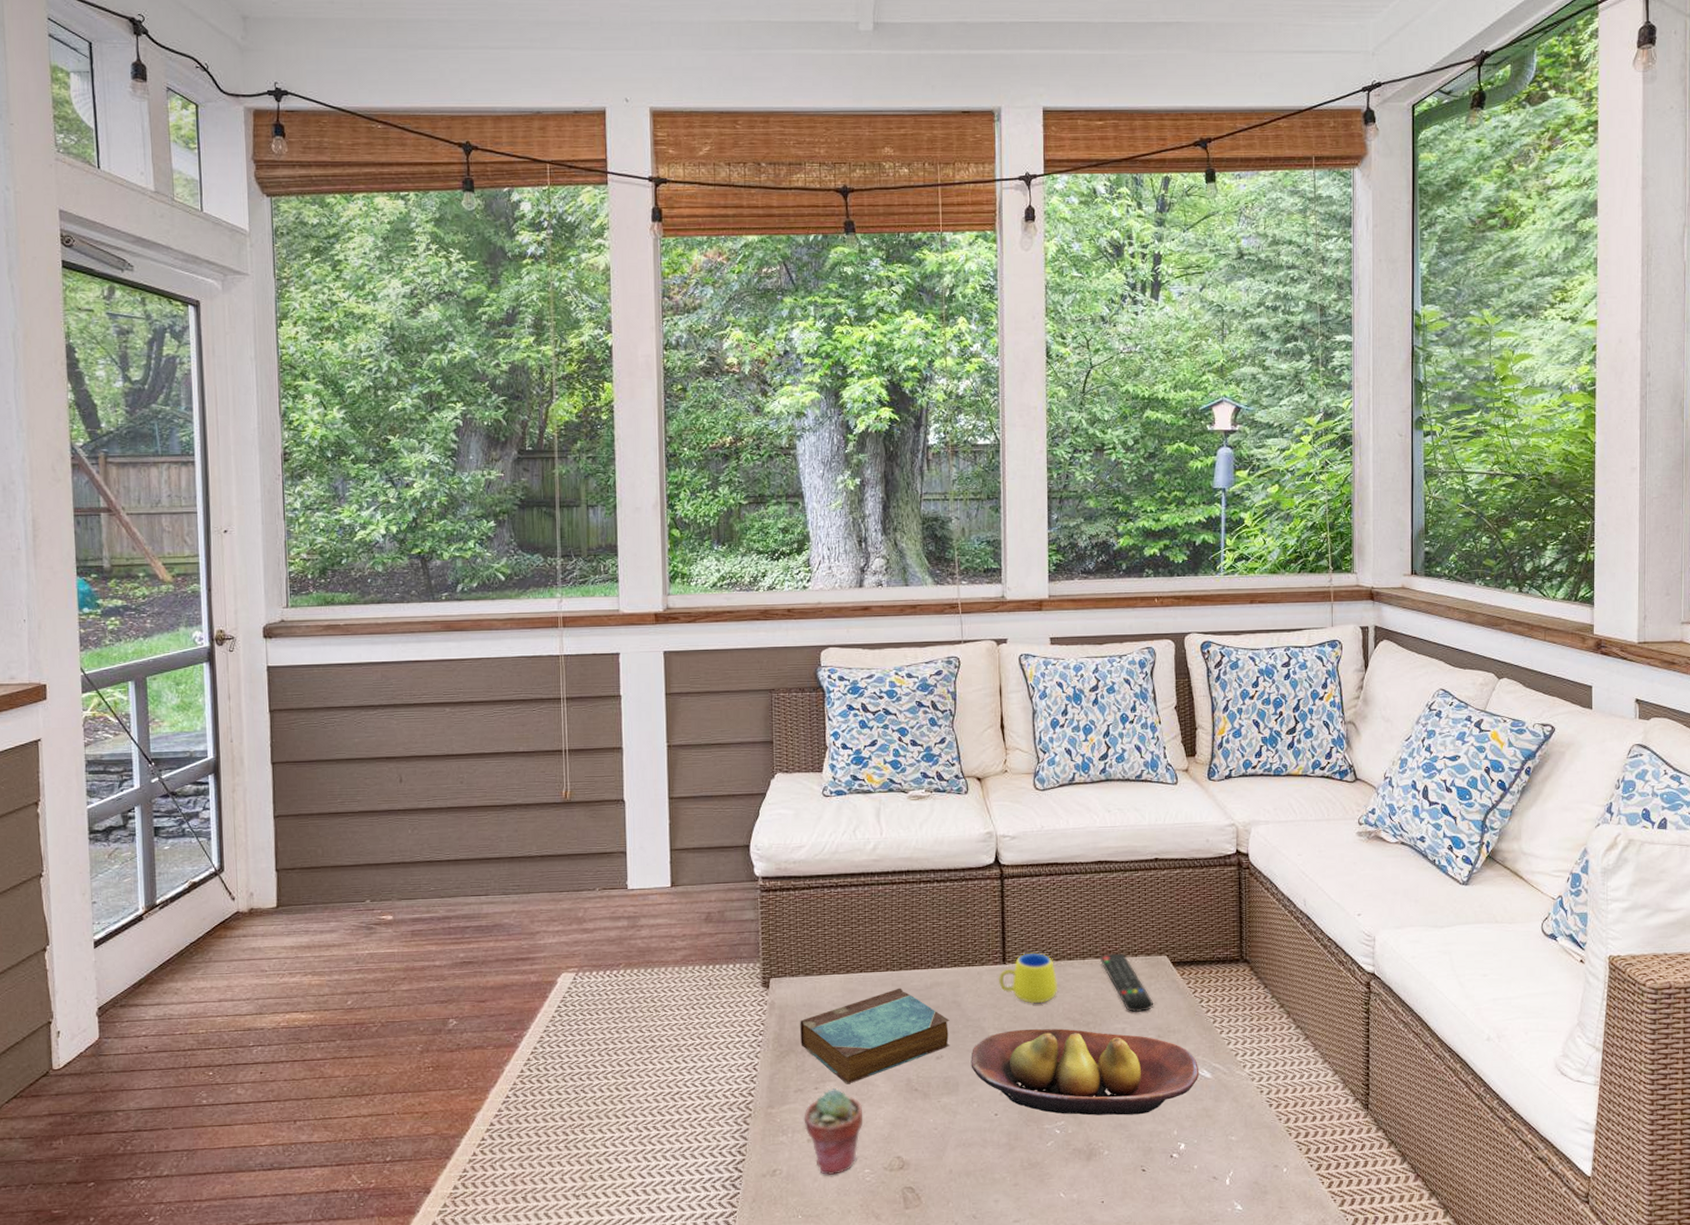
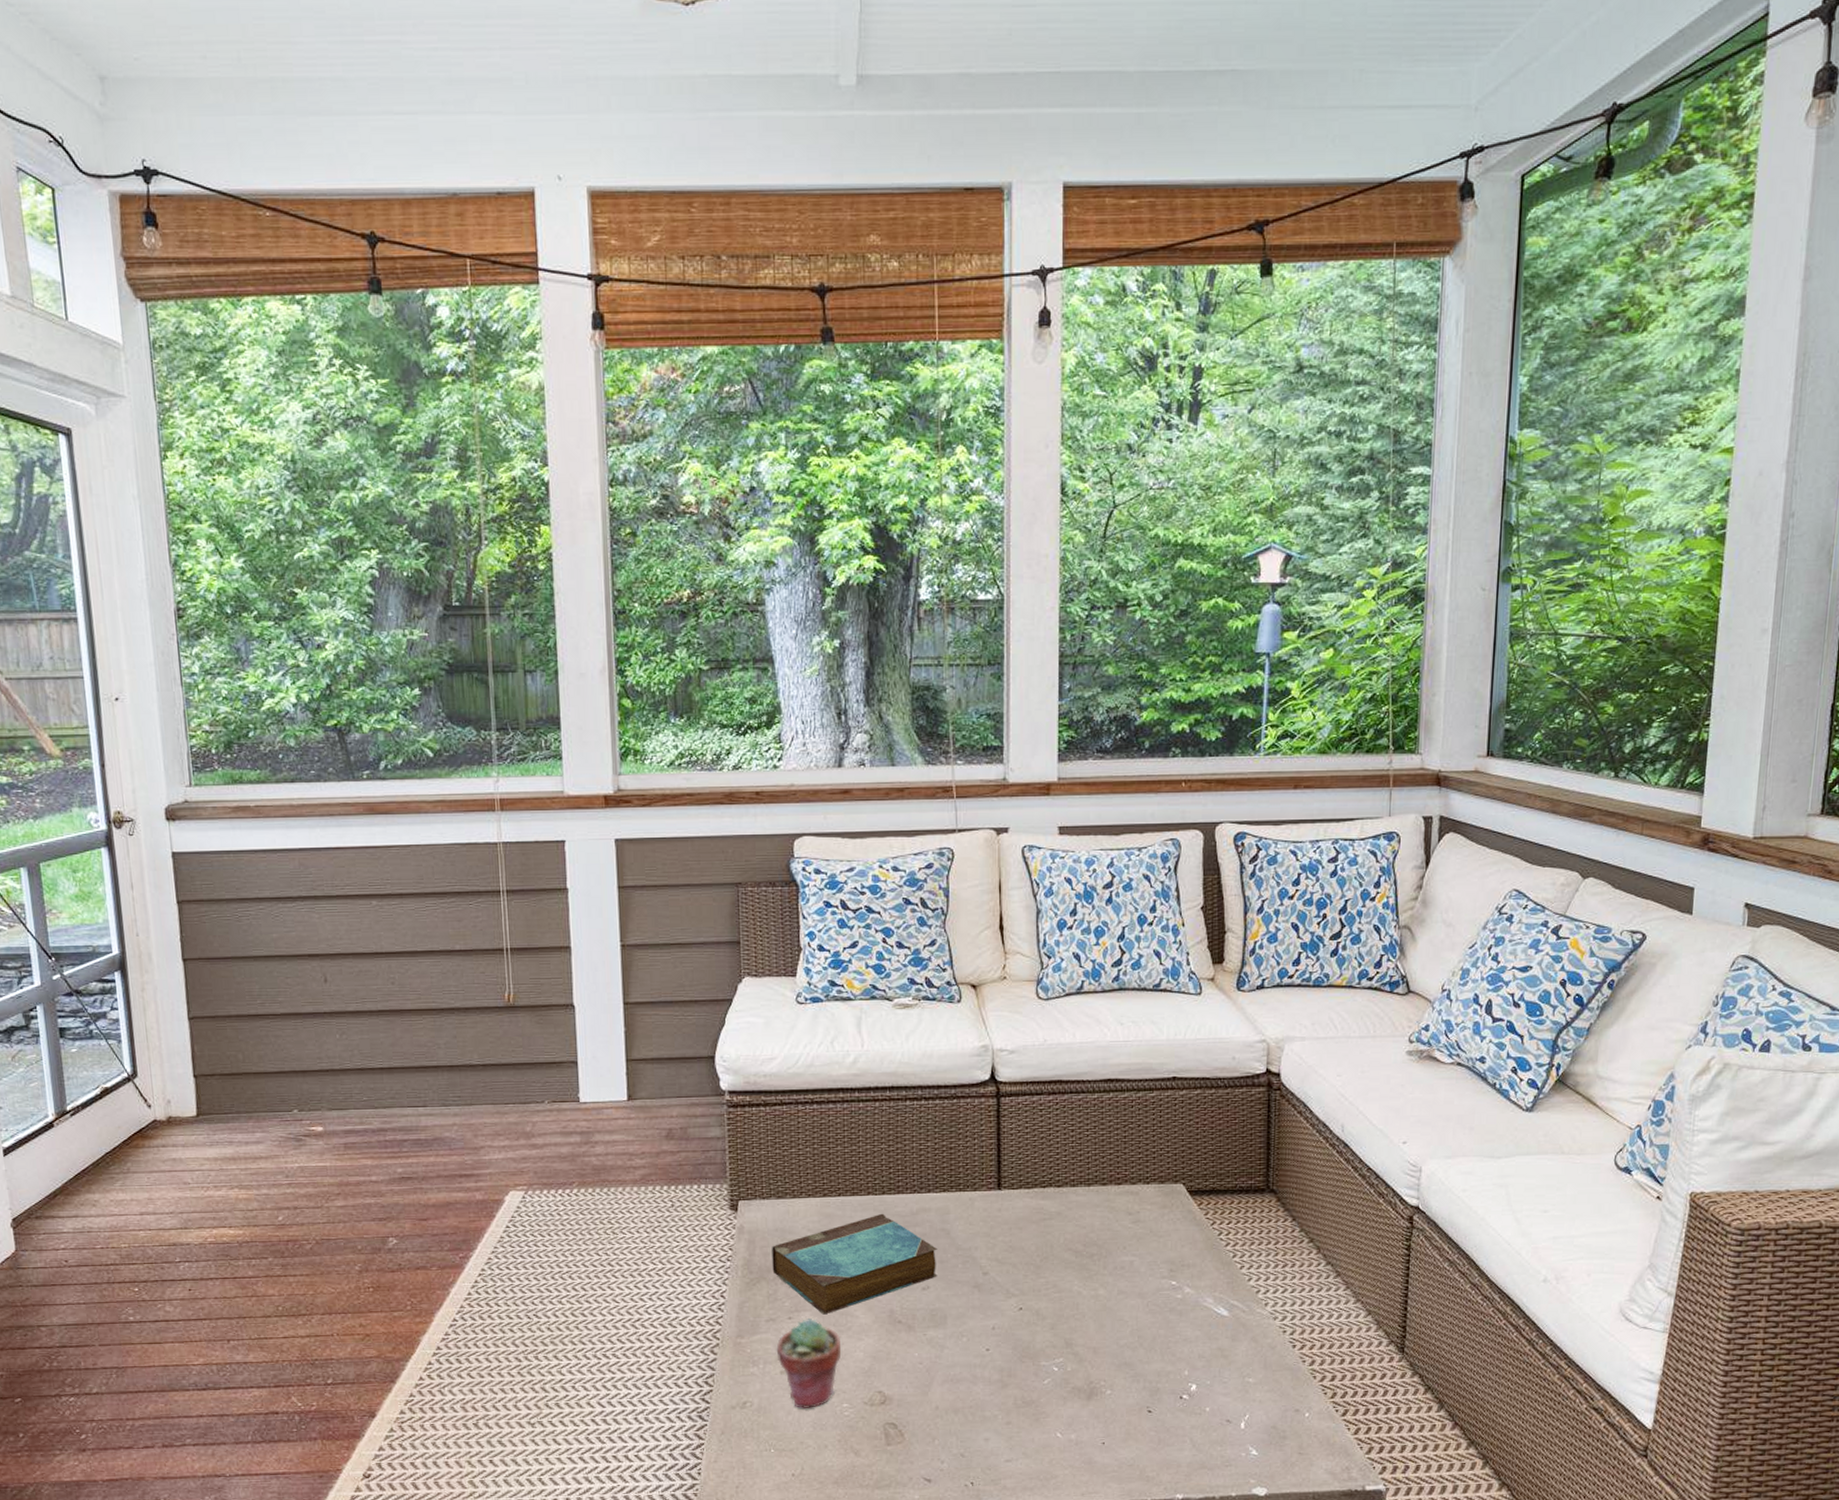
fruit bowl: present [970,1028,1200,1116] -> none [960,1259,1216,1354]
mug: present [998,952,1058,1004] -> none [992,1178,1060,1233]
remote control: present [1099,953,1154,1013] -> none [1106,1180,1167,1245]

